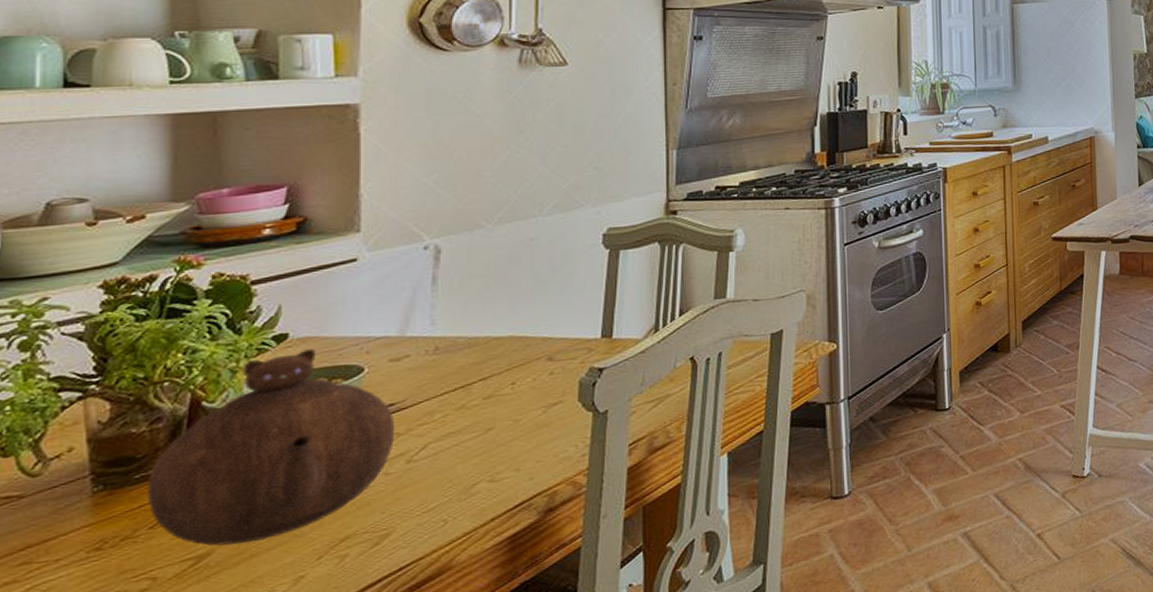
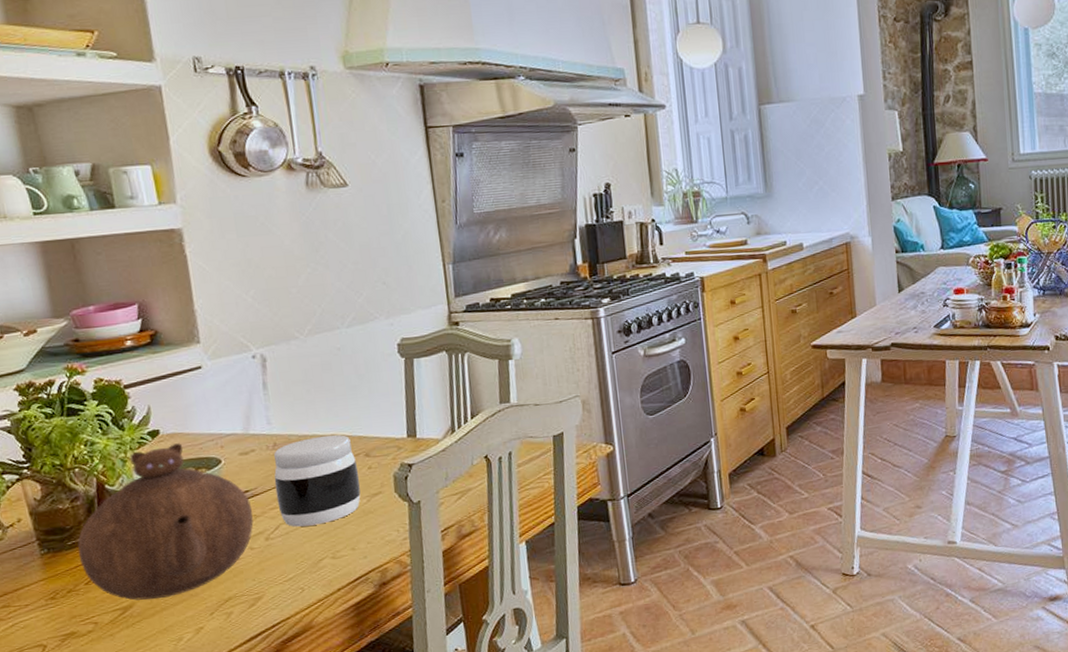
jar: none [429,336,537,446] -> present [274,434,361,527]

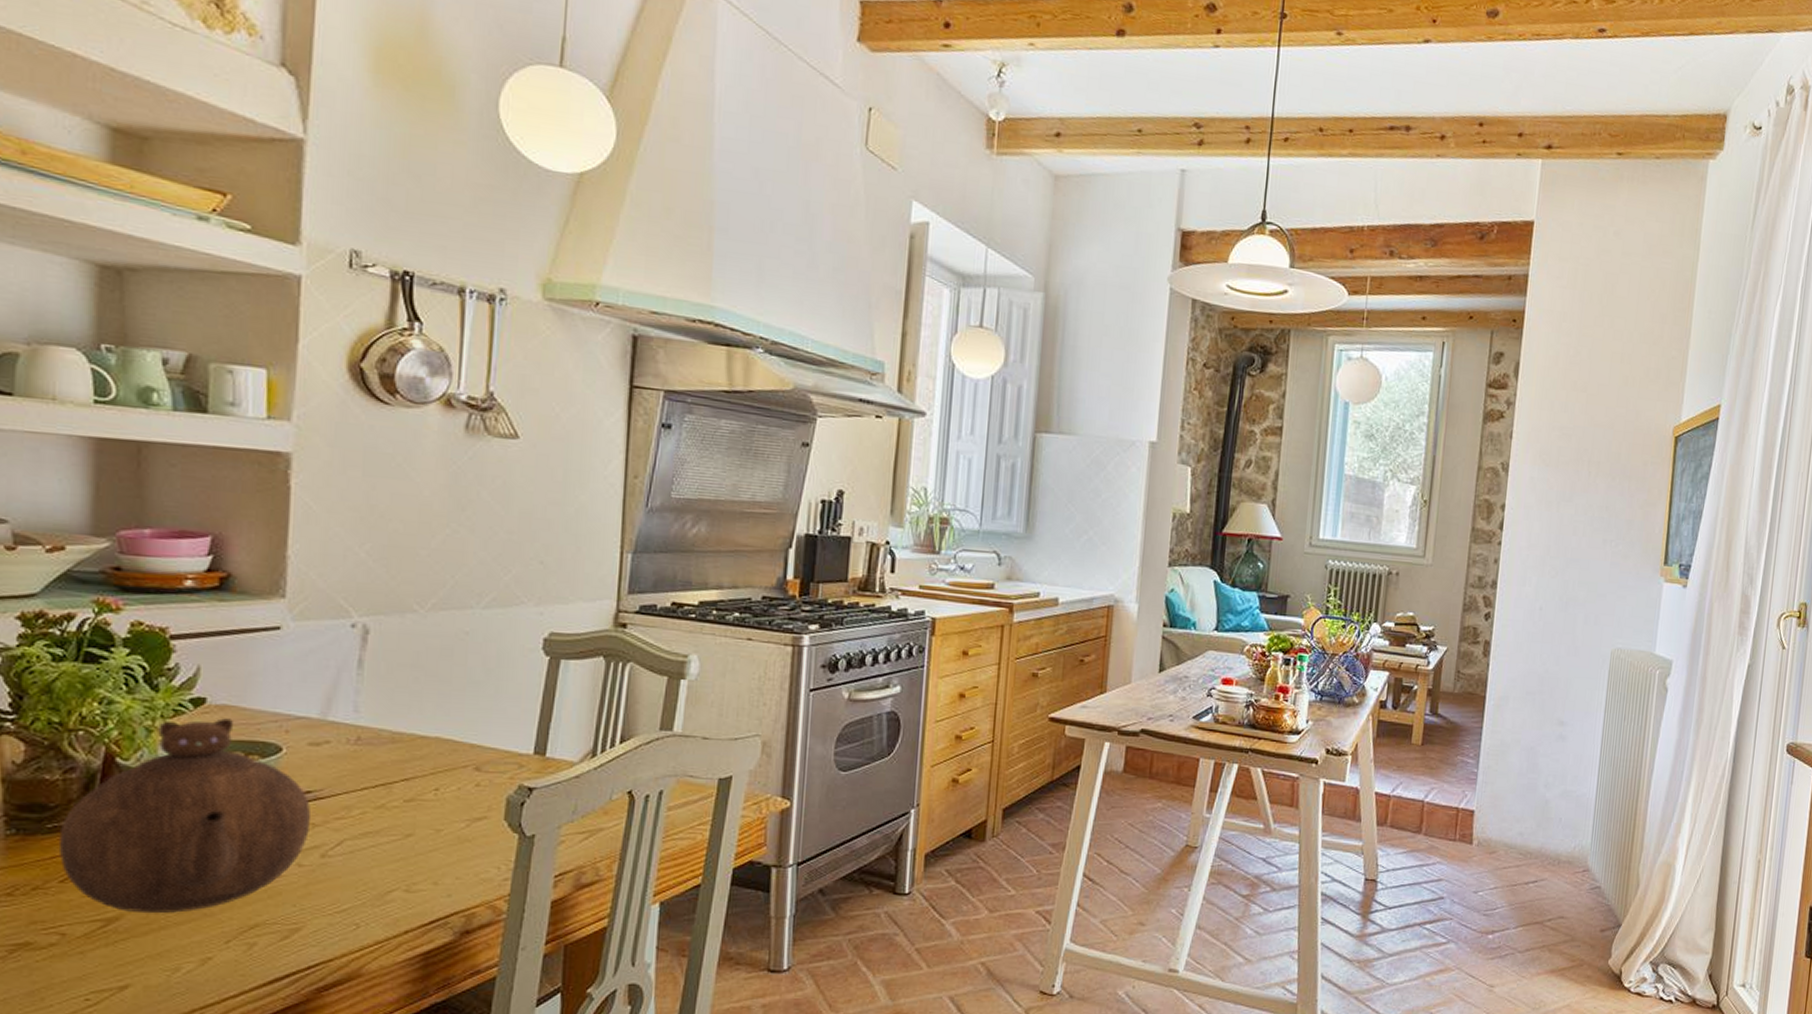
jar: present [274,434,361,527] -> none [346,736,462,847]

